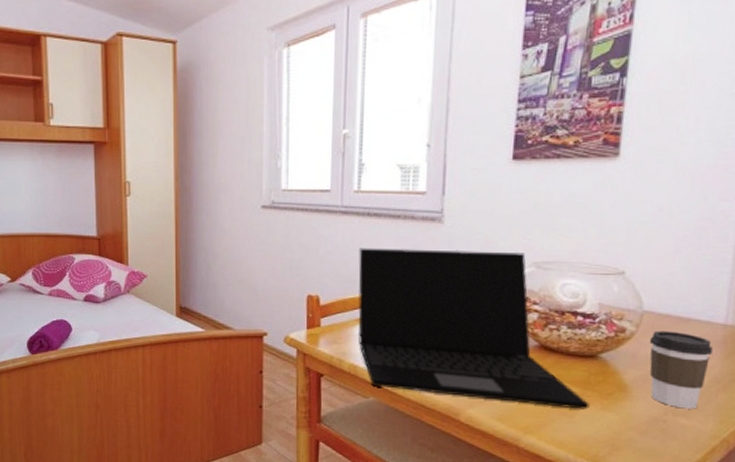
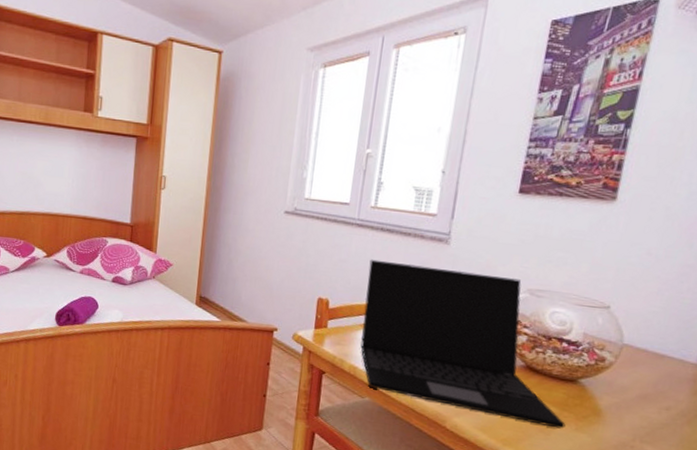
coffee cup: present [649,330,713,409] -> none [622,363,683,439]

